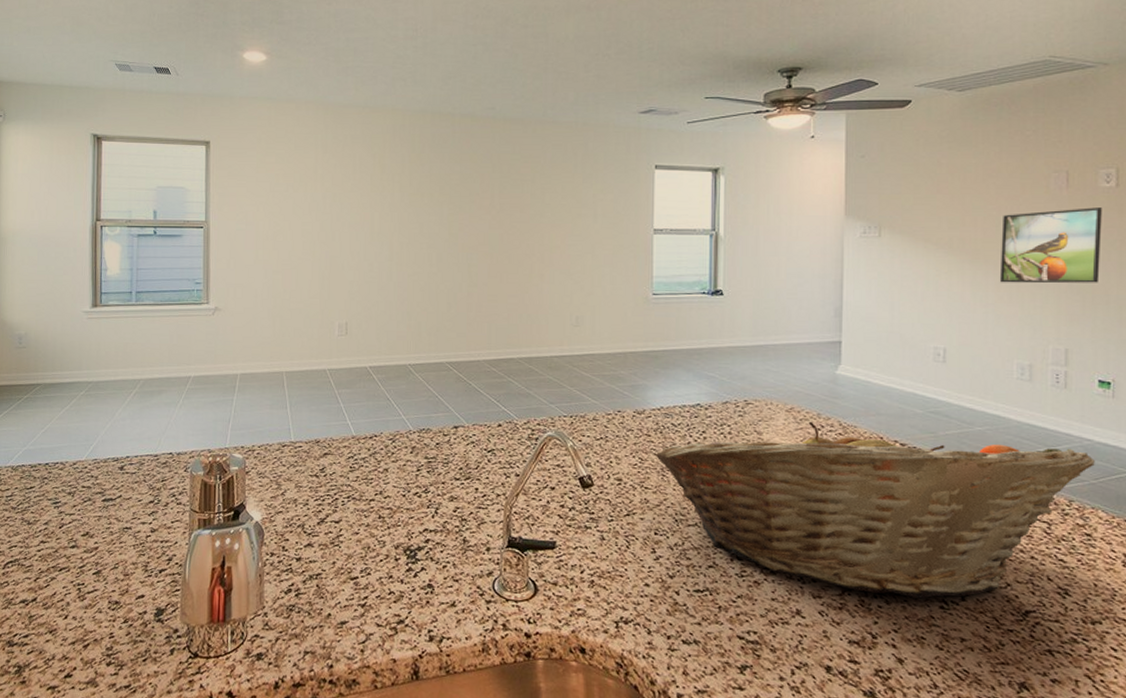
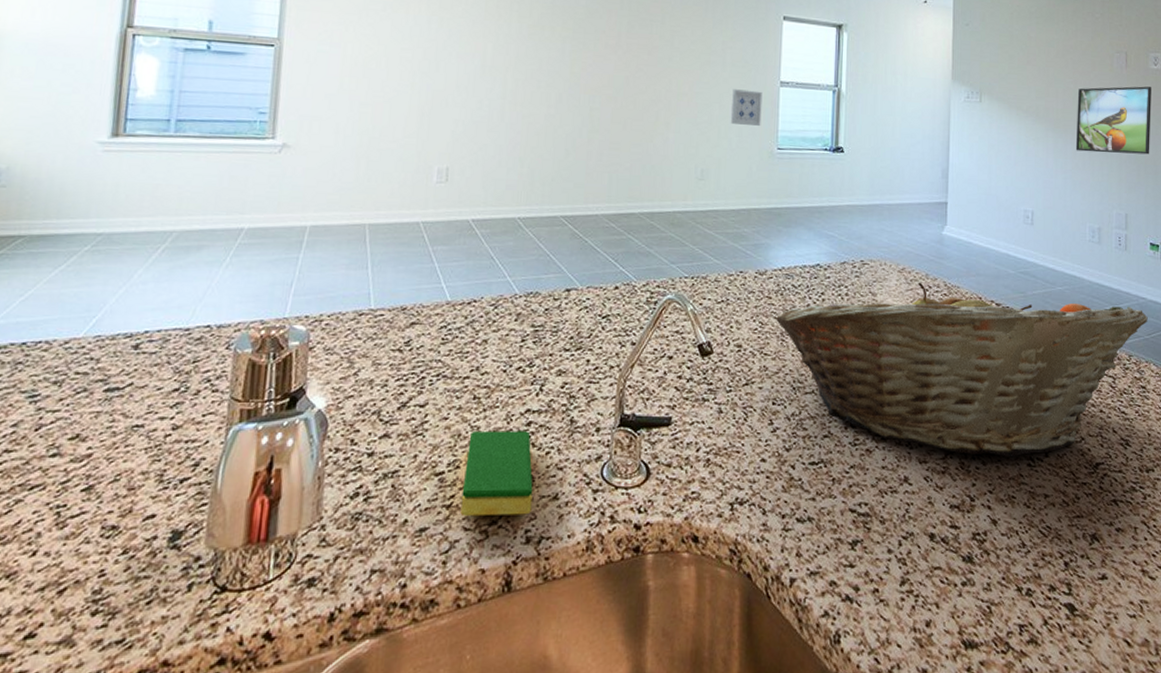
dish sponge: none [373,544,433,618] -> present [460,430,533,517]
wall art: none [603,239,635,274] -> present [730,89,763,127]

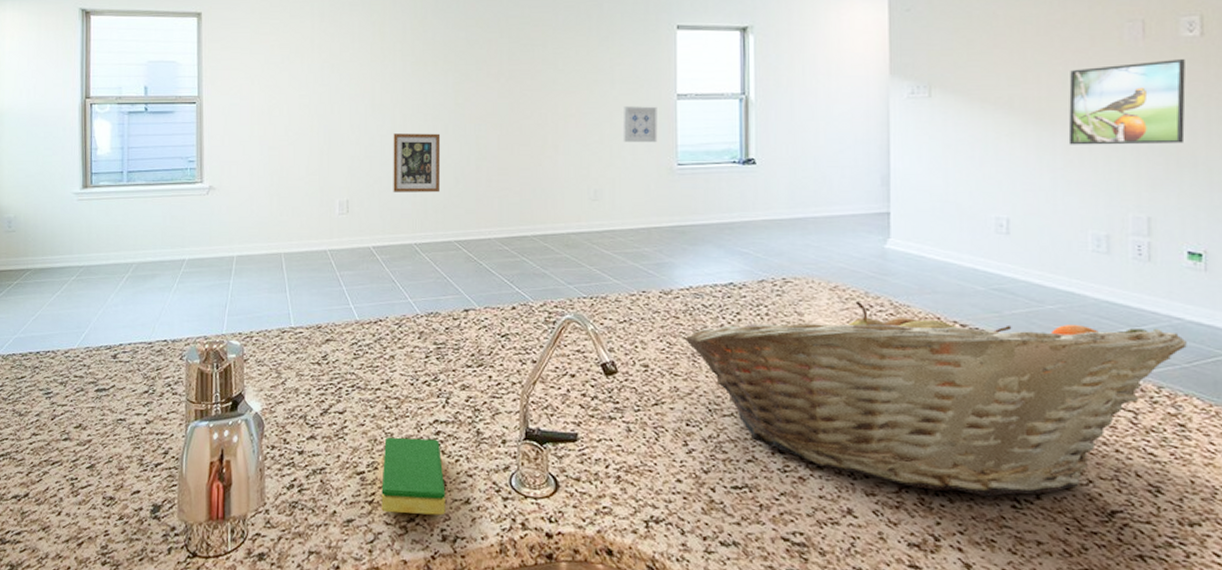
wall art: none [499,98,554,164] -> present [393,133,441,193]

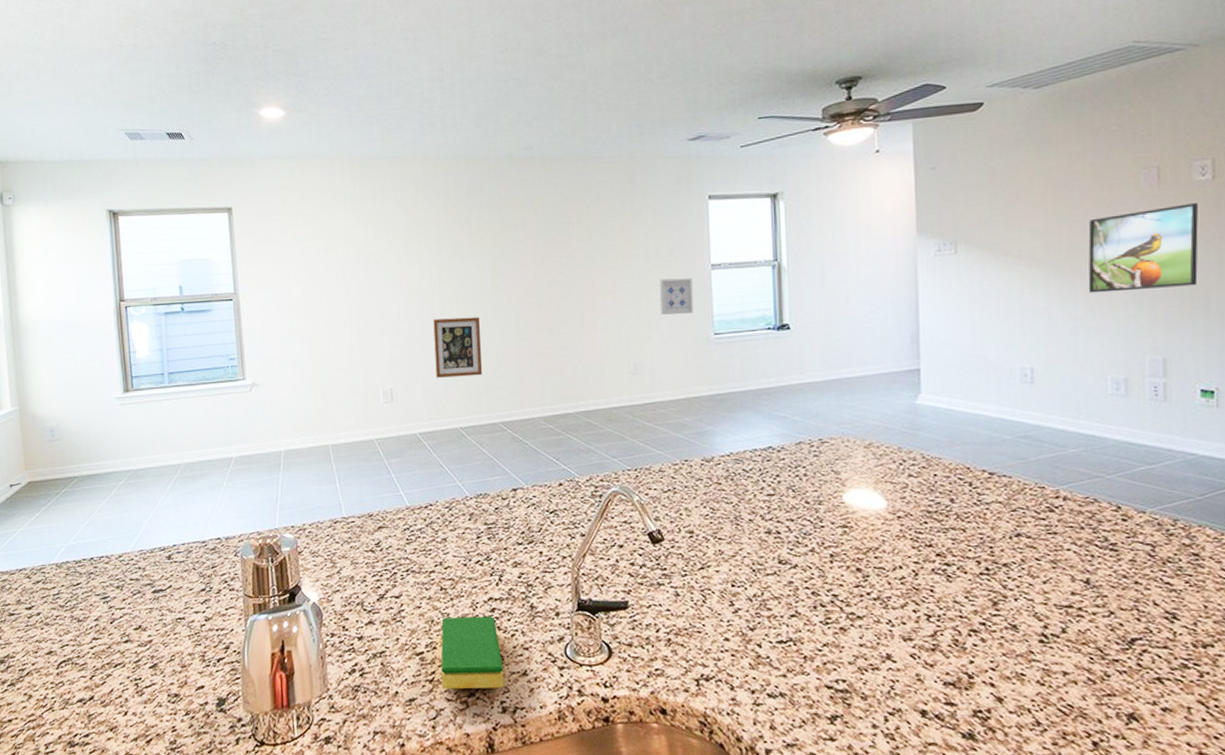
fruit basket: present [685,300,1187,497] -> none [728,456,1200,634]

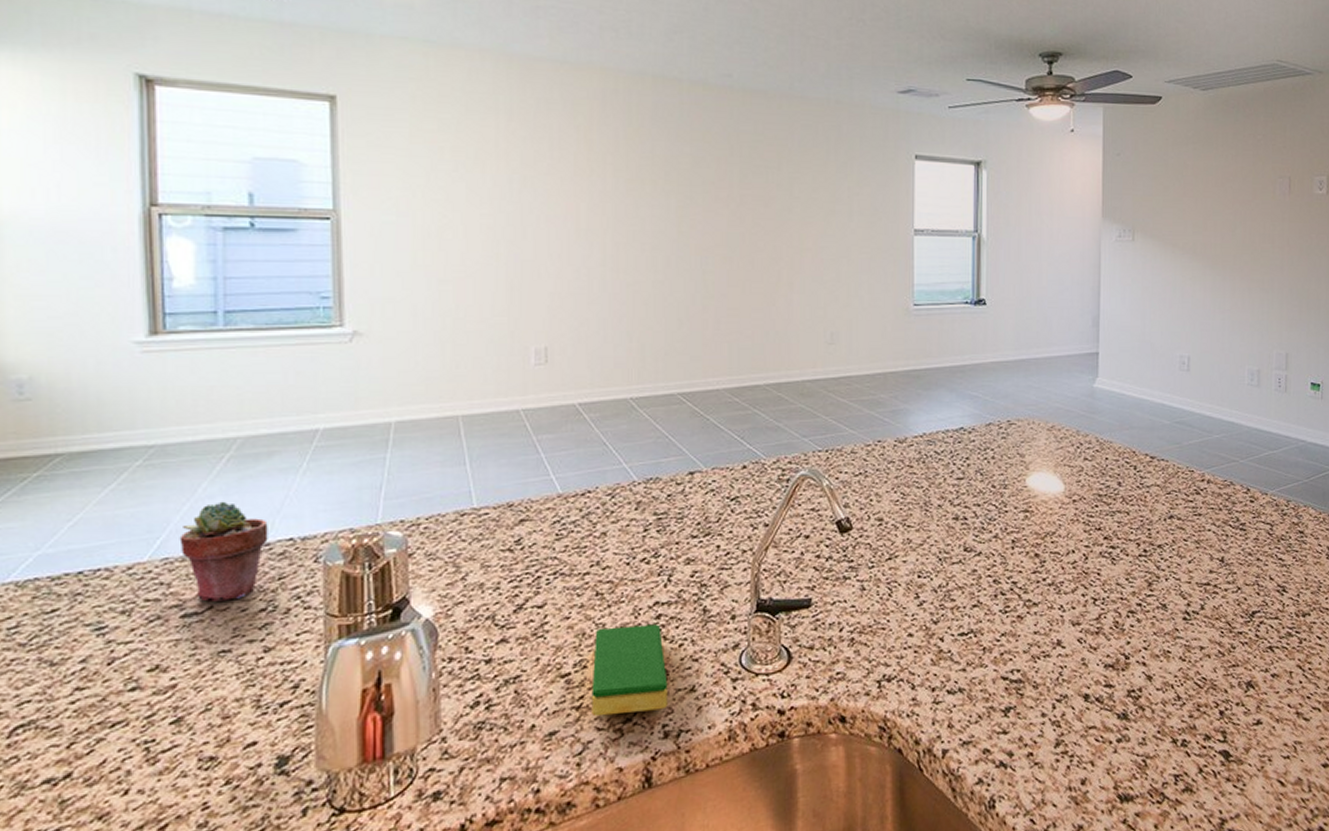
potted succulent: none [149,510,204,582] -> present [179,501,268,602]
wall art: present [433,316,483,378] -> none [603,265,661,337]
wall art: present [659,277,694,315] -> none [860,241,895,282]
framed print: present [1088,203,1198,293] -> none [1234,214,1316,289]

